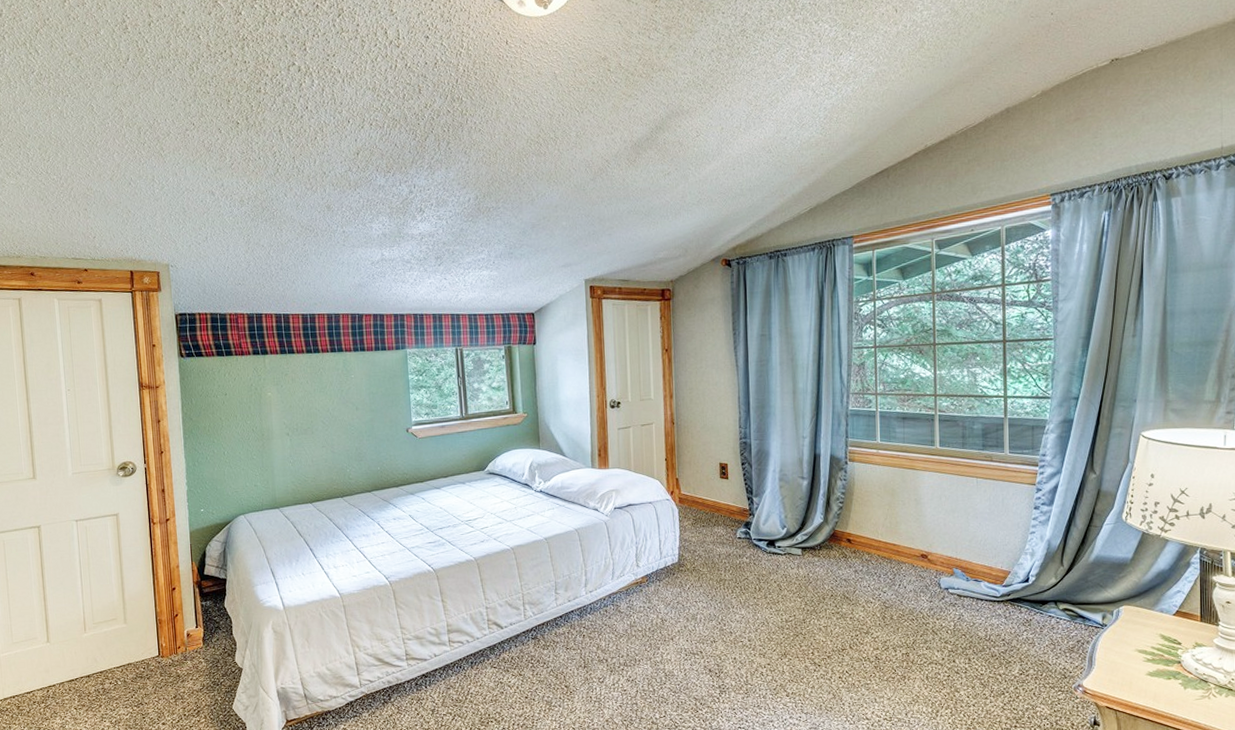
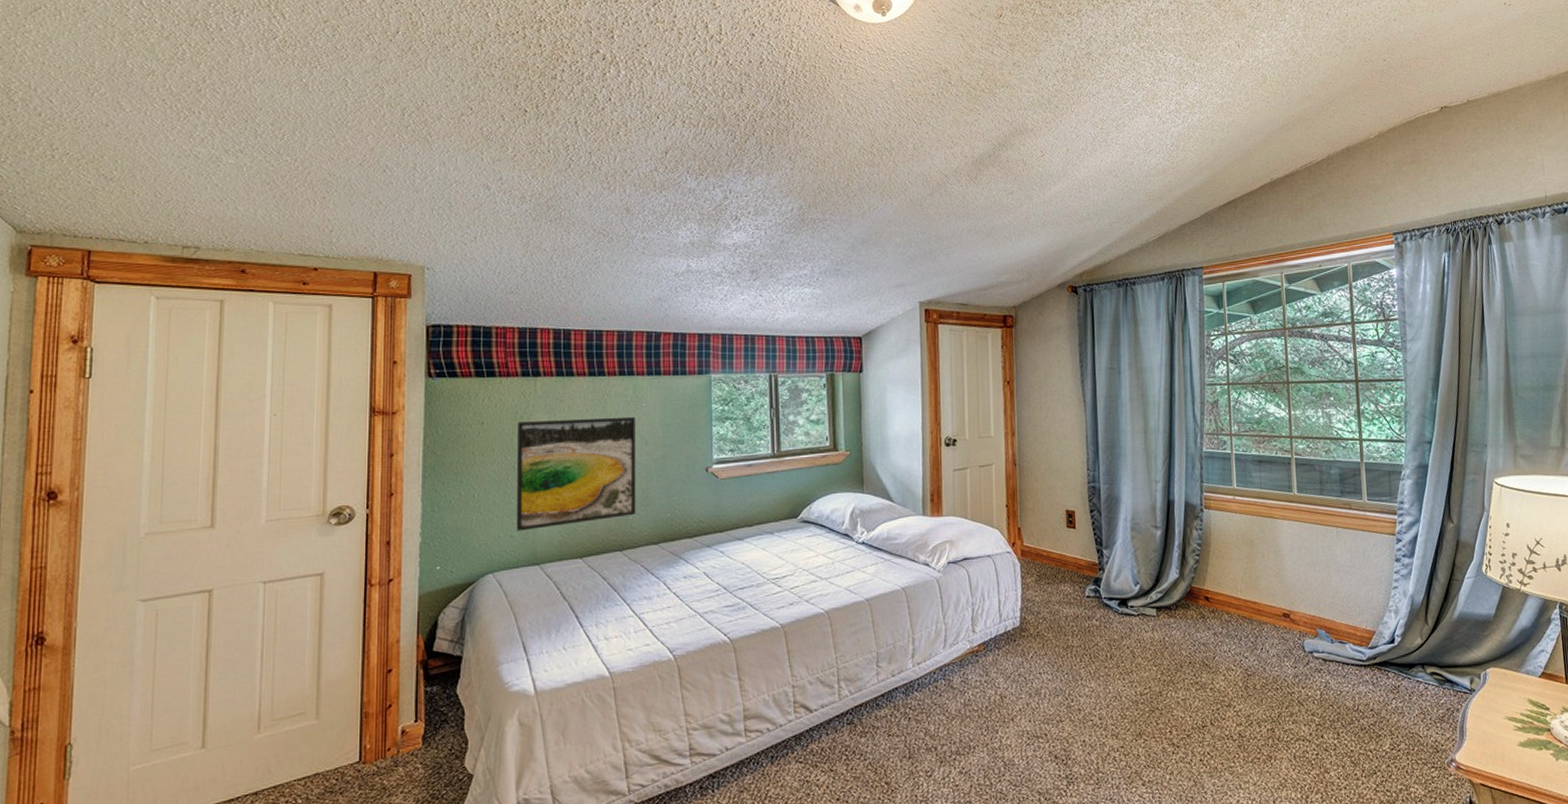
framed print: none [253,386,352,482] -> present [516,416,636,531]

